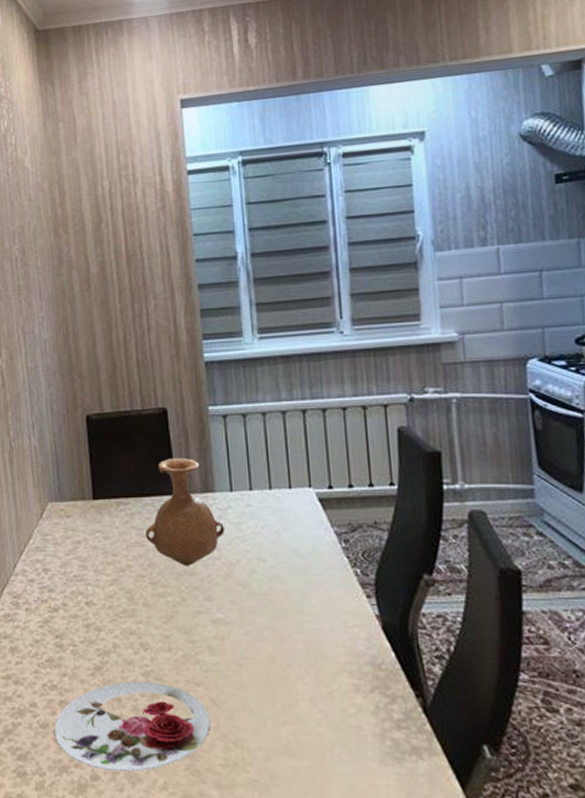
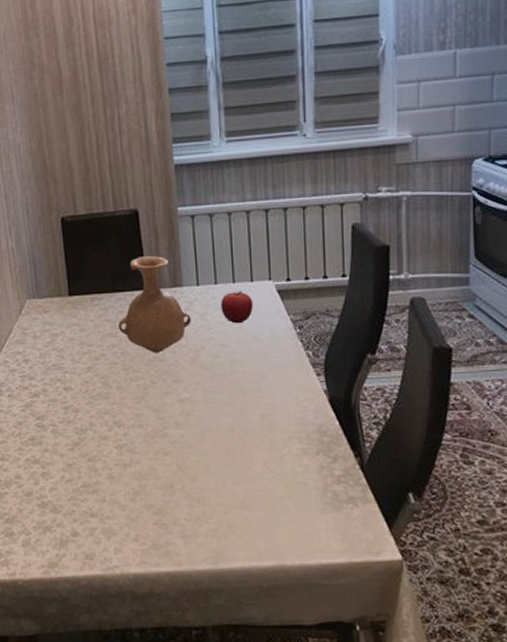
plate: present [54,680,210,773] -> none [38,453,176,529]
fruit: none [256,498,293,535] -> present [221,290,253,324]

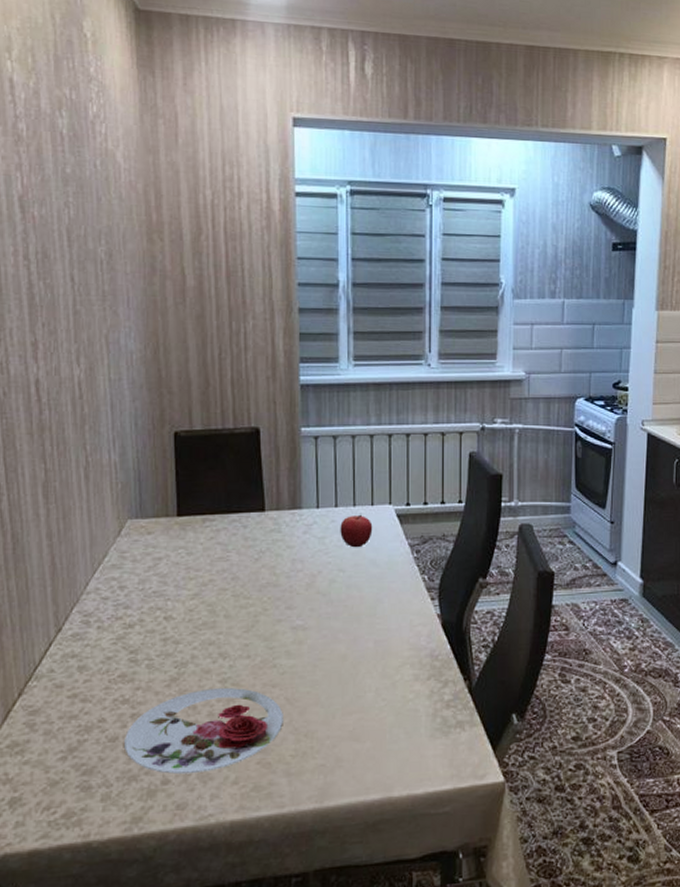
plate: none [38,453,176,529] -> present [124,687,283,774]
vase: present [117,256,191,353] -> none [230,477,309,578]

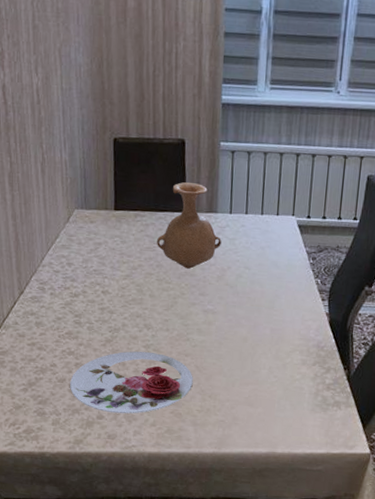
vase: none [230,477,309,578] -> present [156,182,221,269]
fruit: present [340,514,373,548] -> none [248,222,277,251]

